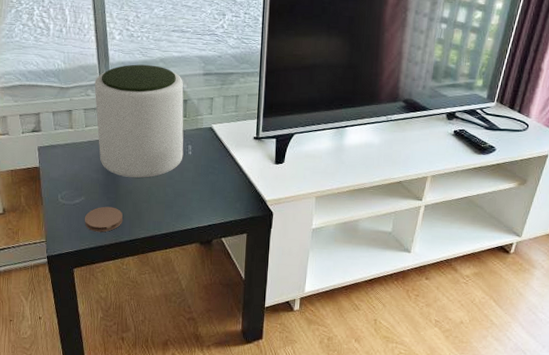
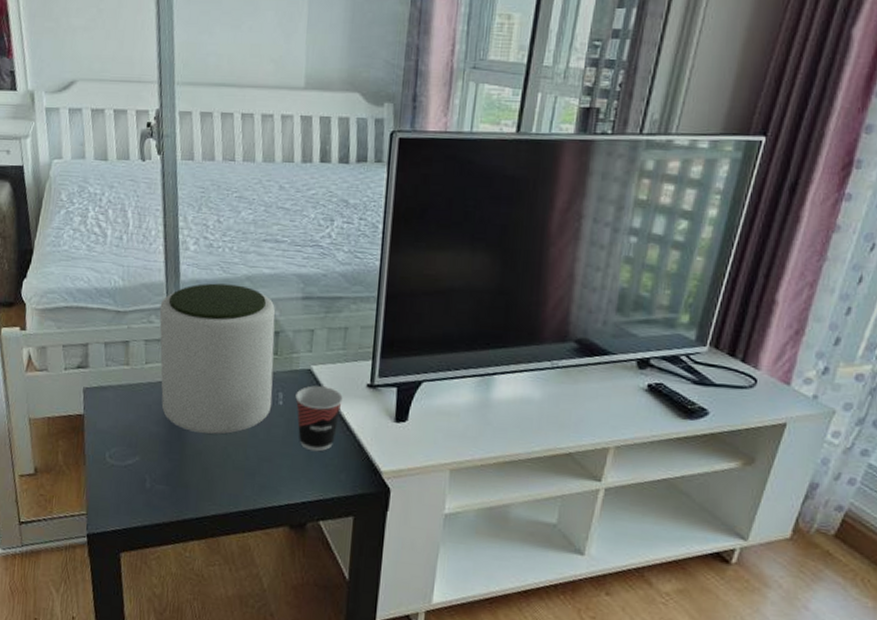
coaster: present [85,206,123,232] -> none [138,470,189,506]
cup: none [201,139,236,188] -> present [295,385,343,452]

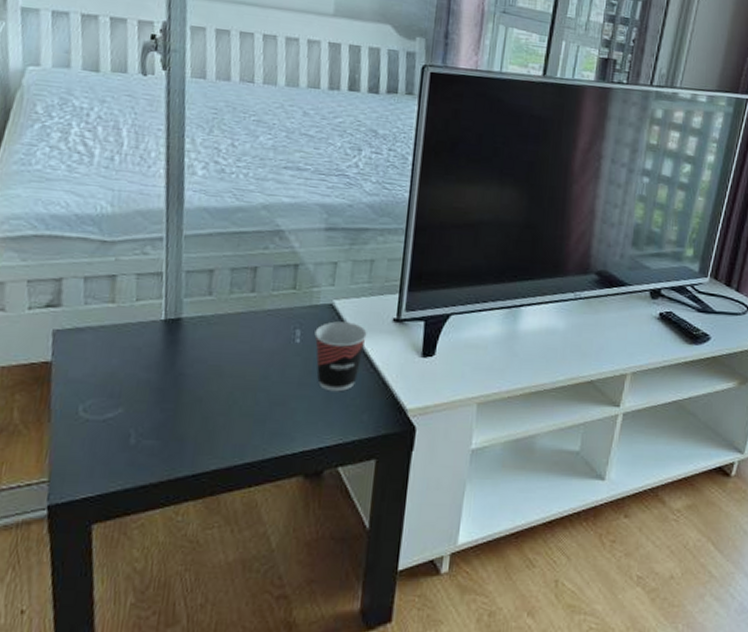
plant pot: present [159,283,276,435] -> none [154,211,295,379]

